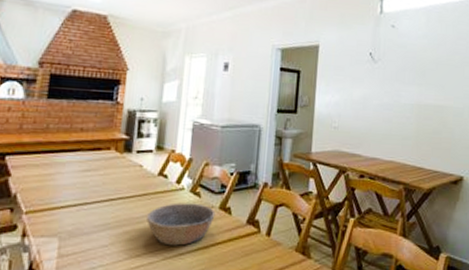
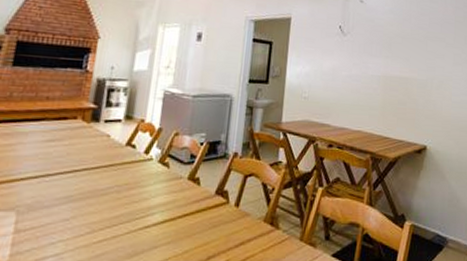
bowl: present [146,203,216,246] -> none [111,173,184,218]

